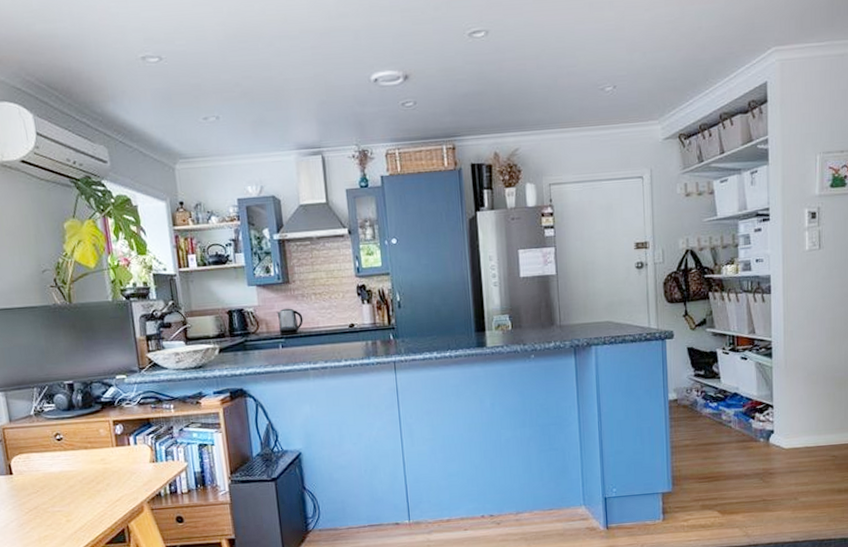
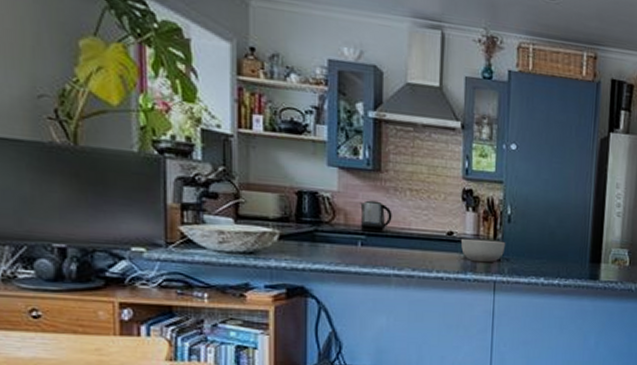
bowl: none [361,325,400,349] -> present [460,238,506,265]

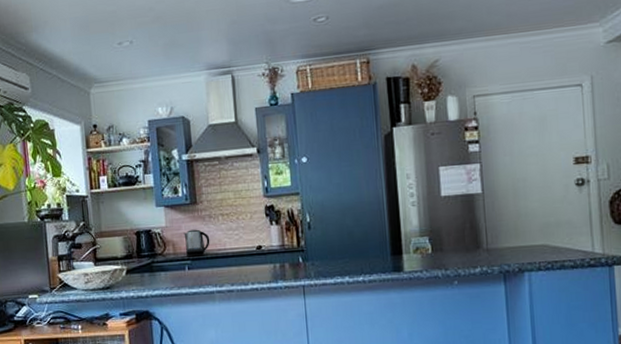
bowl: present [460,238,506,265] -> none [268,247,309,272]

